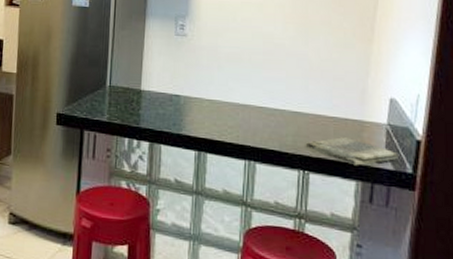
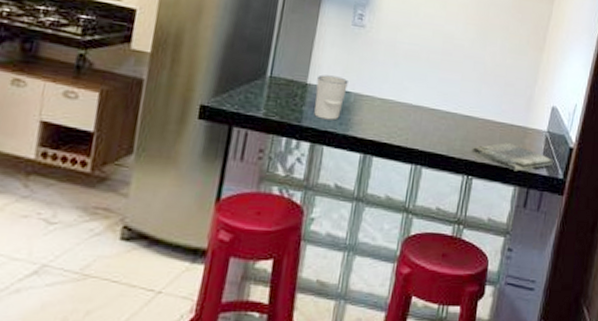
cup: none [149,81,177,122] -> present [314,74,348,121]

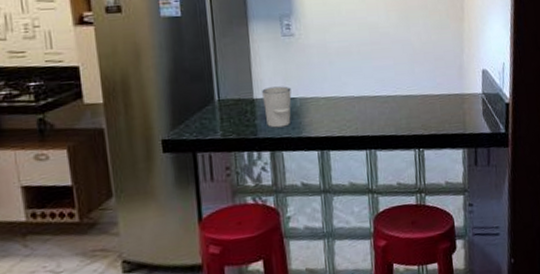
dish towel: present [472,142,553,172] -> none [417,110,494,136]

